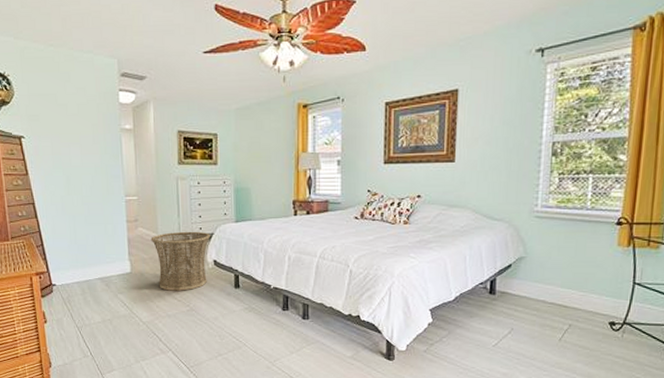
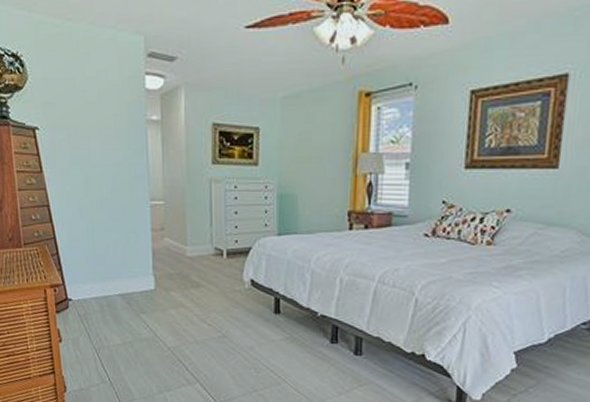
basket: present [150,231,211,291] -> none [178,243,248,314]

